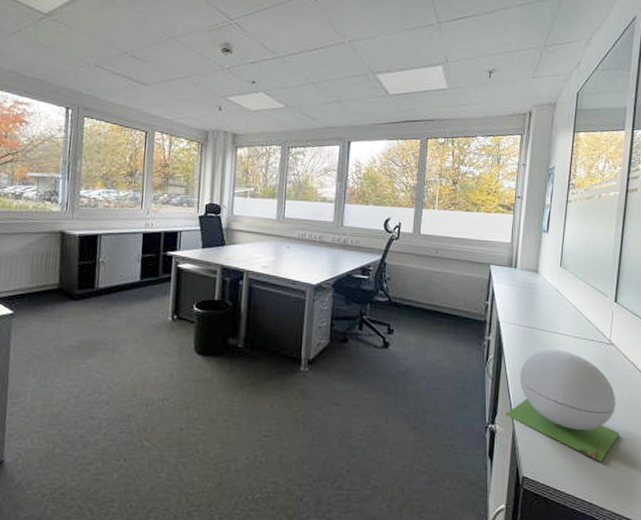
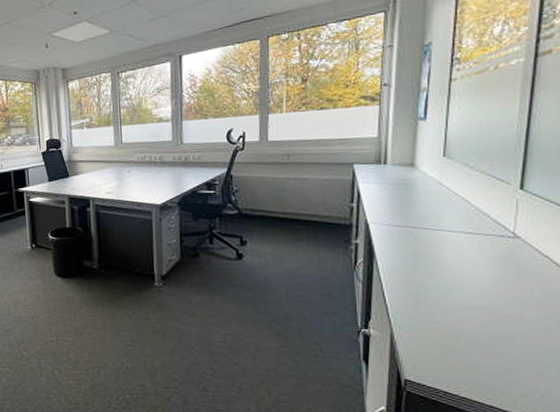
speaker: present [505,349,619,463] -> none [381,248,529,365]

